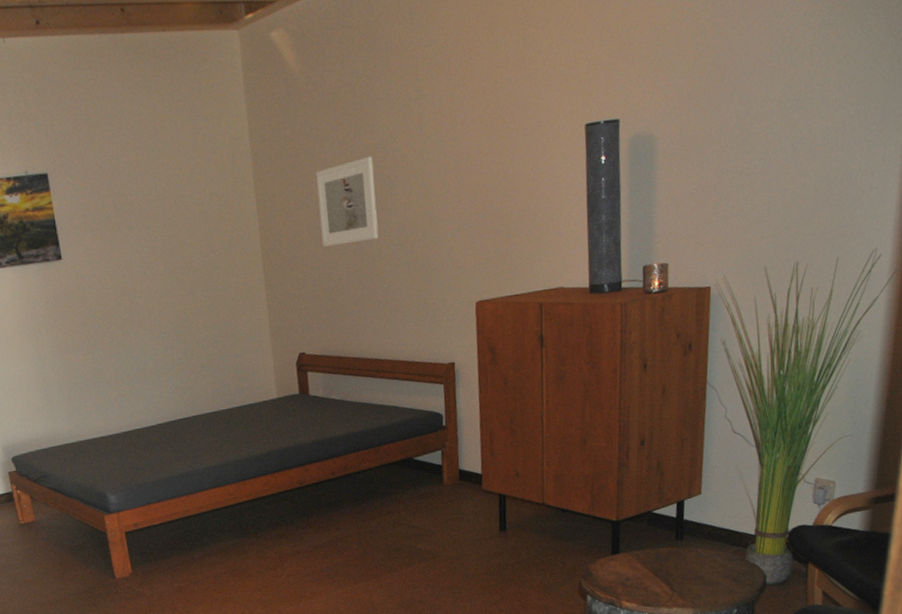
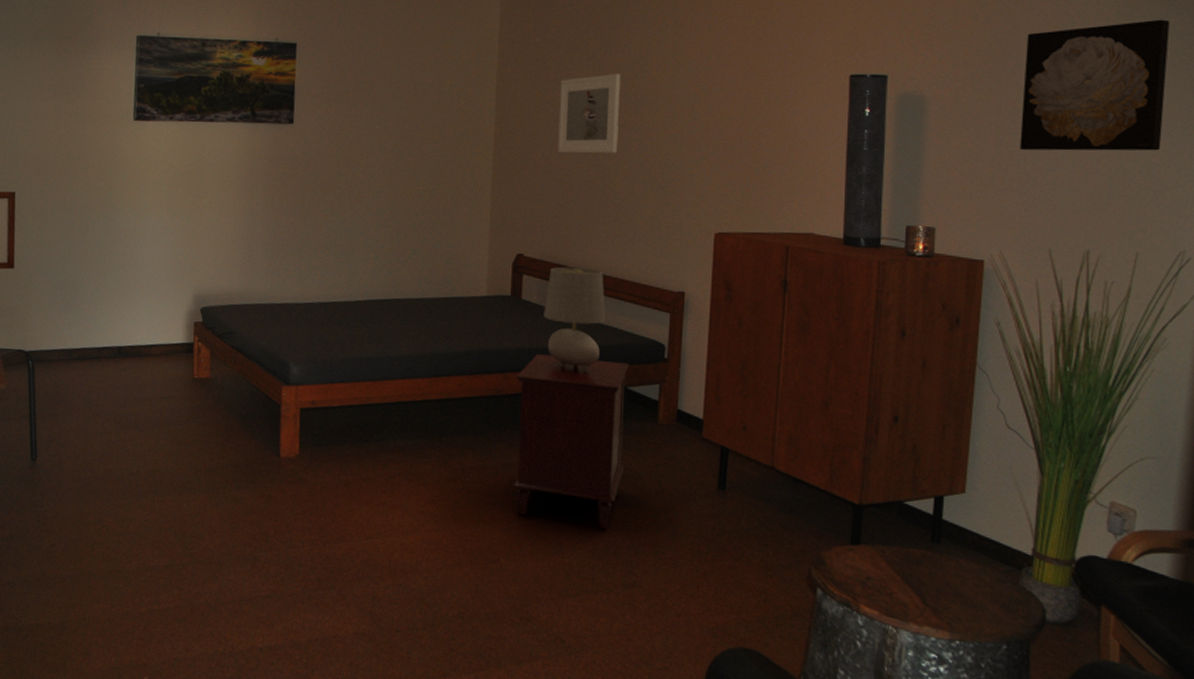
nightstand: none [315,436,420,586] -> present [513,354,629,529]
table lamp: none [331,355,388,452] -> present [544,266,606,373]
wall art: none [738,22,869,176] -> present [1020,19,1171,151]

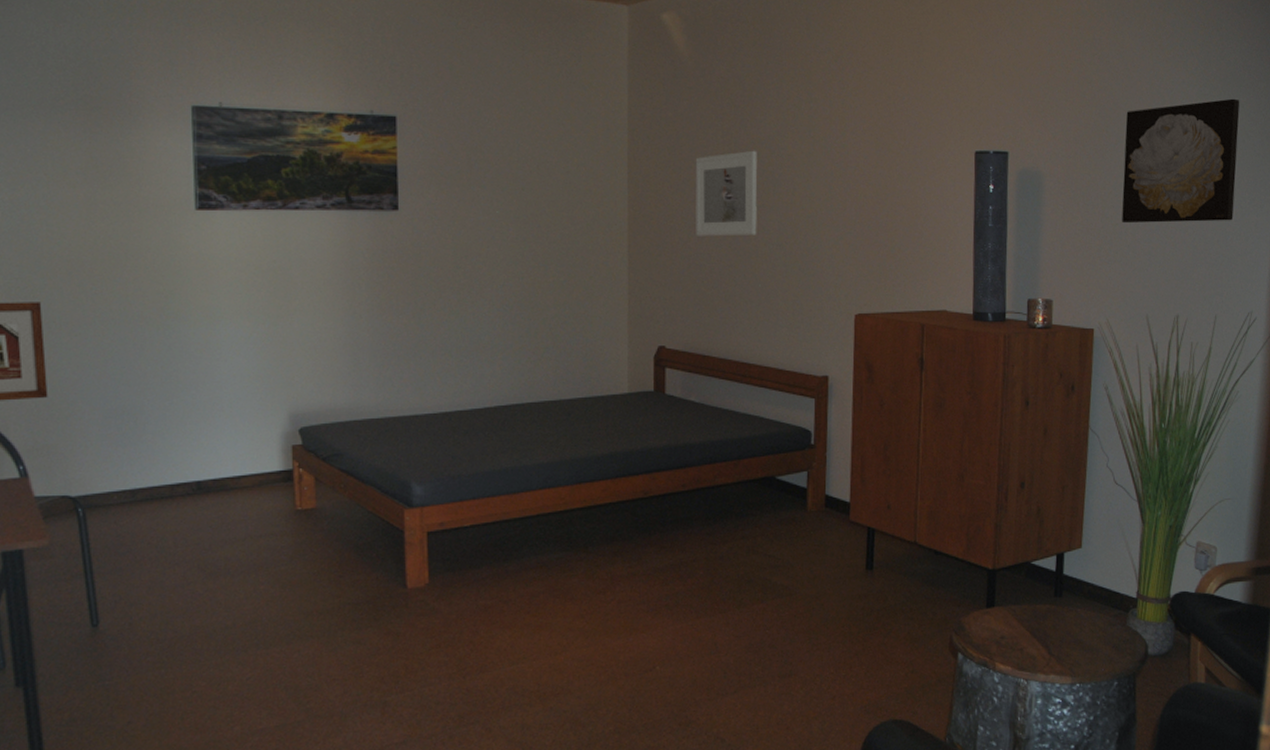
nightstand: present [513,354,629,529] -> none [664,450,777,622]
table lamp: present [544,266,606,373] -> none [689,357,752,466]

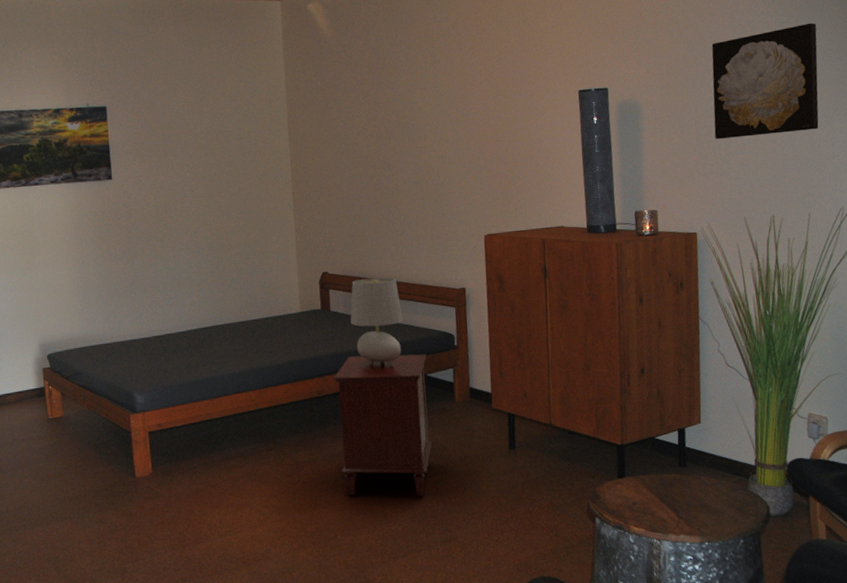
nightstand: none [664,450,777,622] -> present [334,354,432,497]
table lamp: none [689,357,752,466] -> present [350,277,403,367]
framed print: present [695,150,758,237] -> none [342,107,397,181]

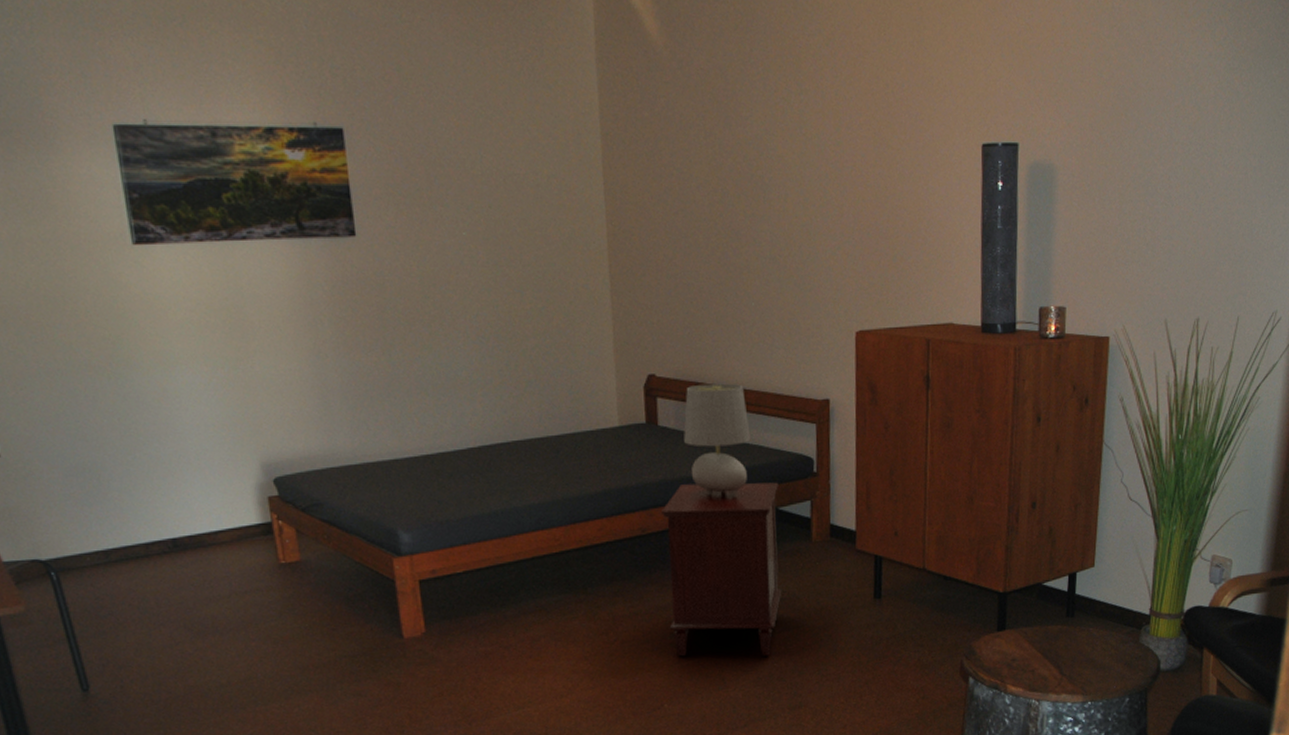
wall art: present [711,23,819,140] -> none [1141,72,1272,219]

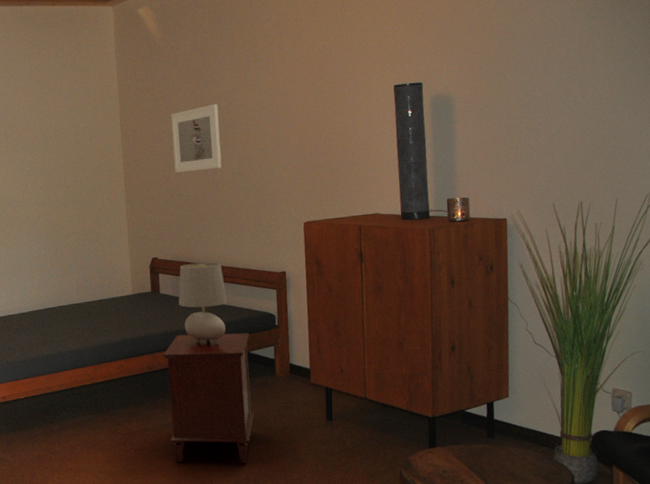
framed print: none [677,152,748,252] -> present [171,103,222,173]

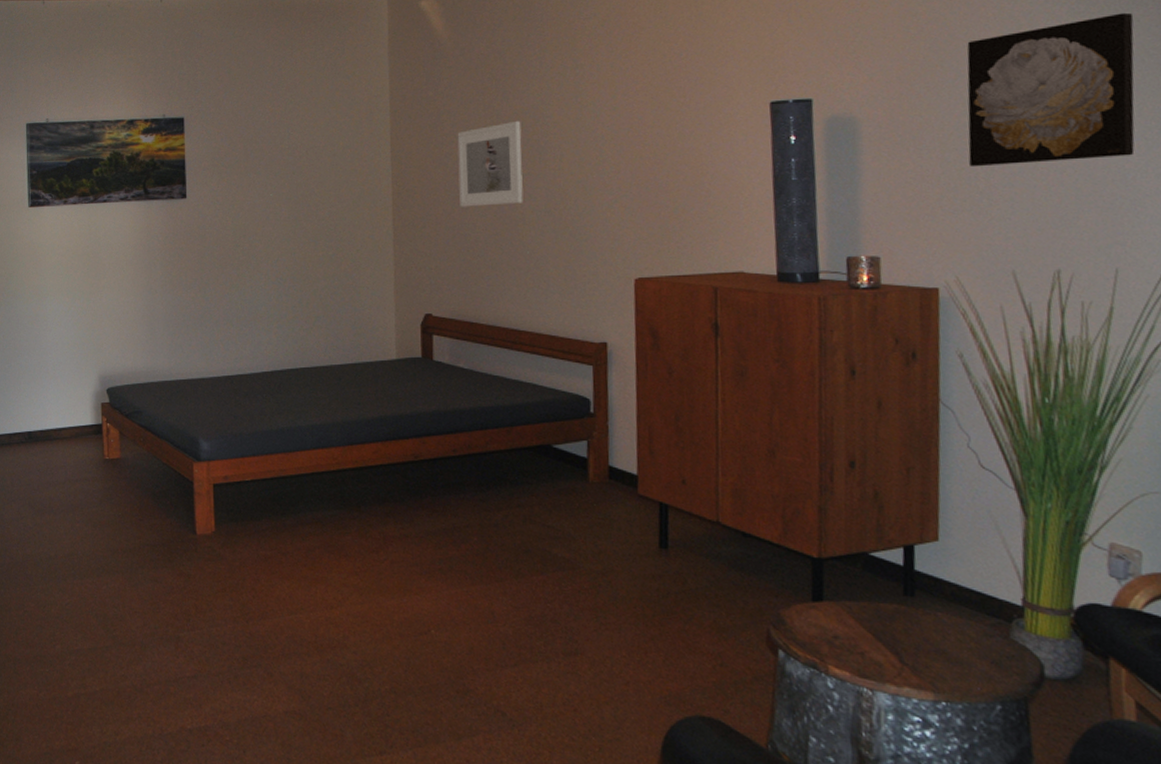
nightstand: present [163,333,255,464] -> none [434,416,556,595]
table lamp: present [178,262,228,345] -> none [458,324,525,432]
wall art: none [523,16,627,130] -> present [967,12,1135,167]

